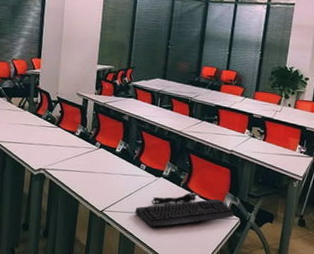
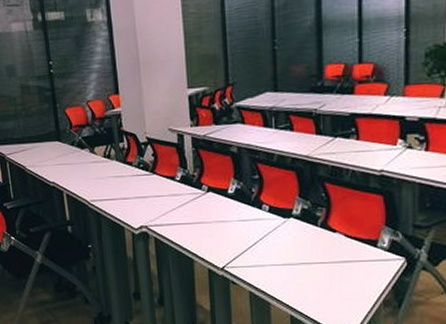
keyboard: present [134,193,234,228] -> none [263,233,397,282]

